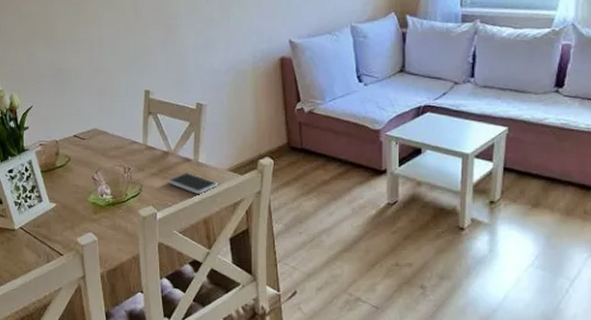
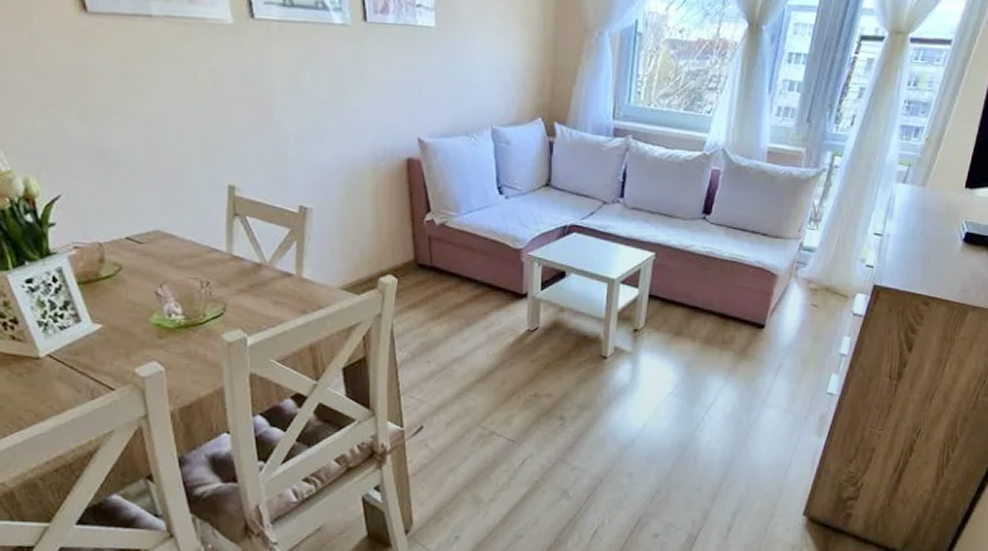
smartphone: present [168,173,218,194] -> none [261,290,327,316]

